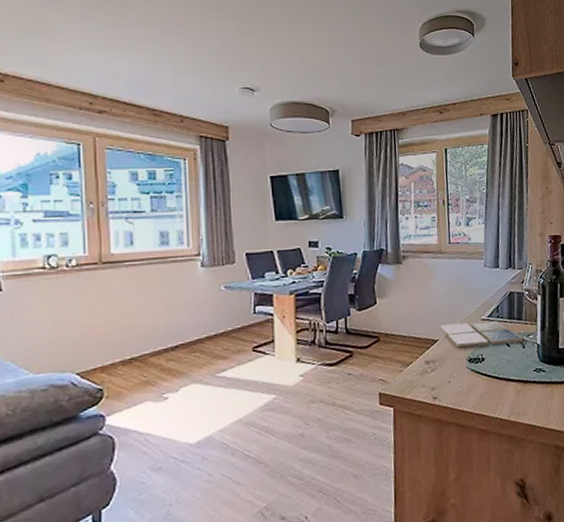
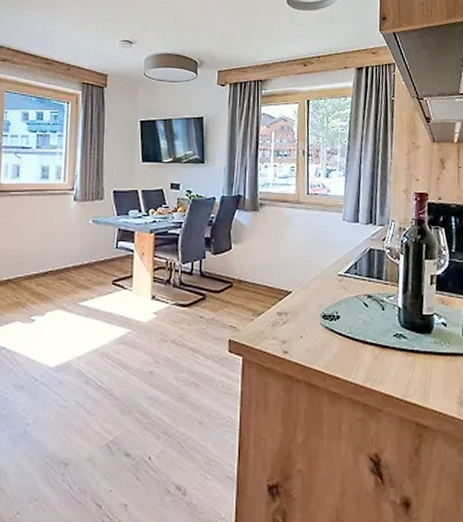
drink coaster: present [440,321,524,348] -> none [294,276,383,303]

